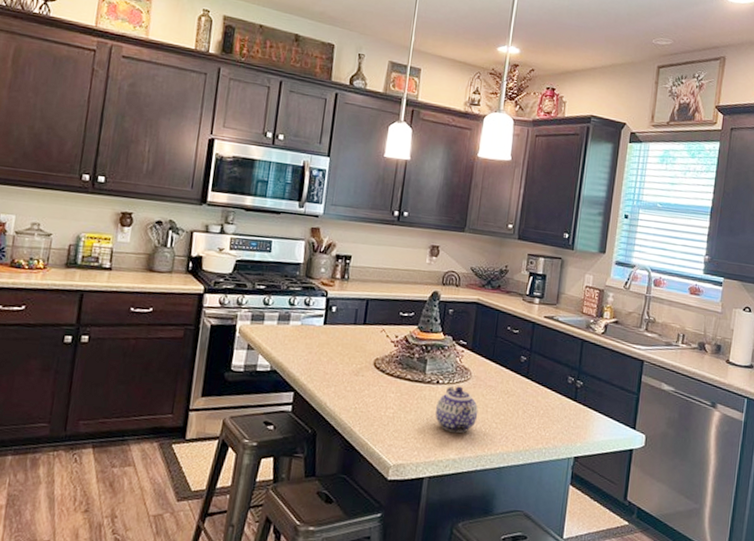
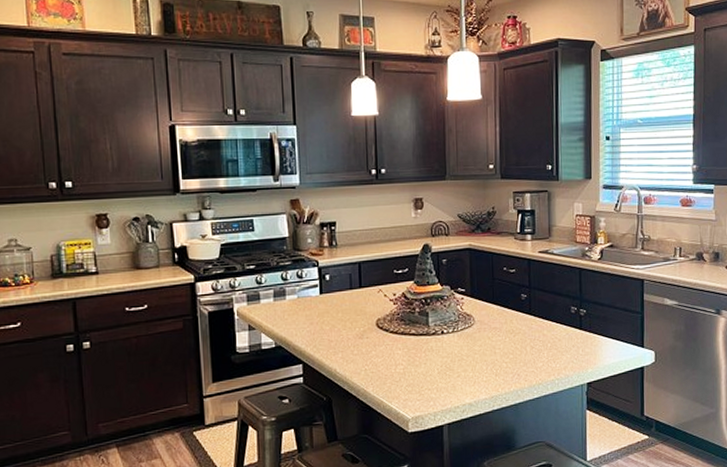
teapot: present [435,386,479,434] -> none [444,333,487,379]

